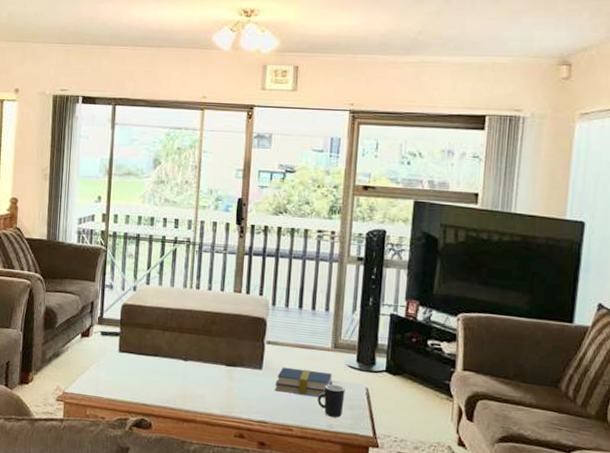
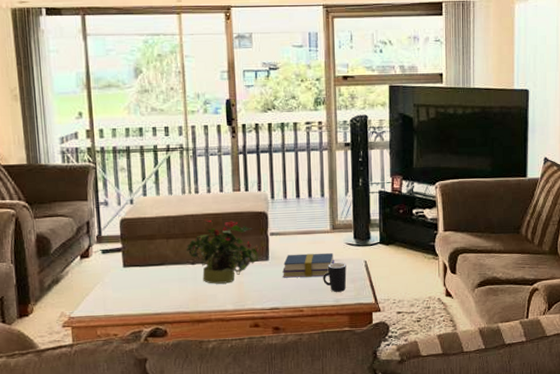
potted plant: none [180,315,255,387] -> present [186,217,261,284]

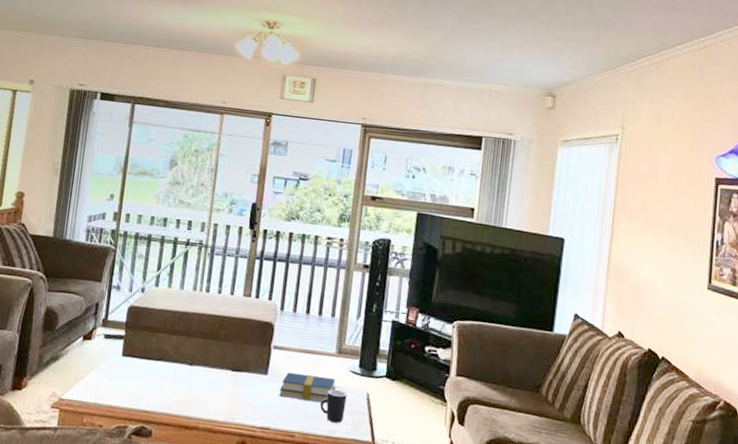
potted plant: present [186,217,261,284] -> none [186,318,262,392]

